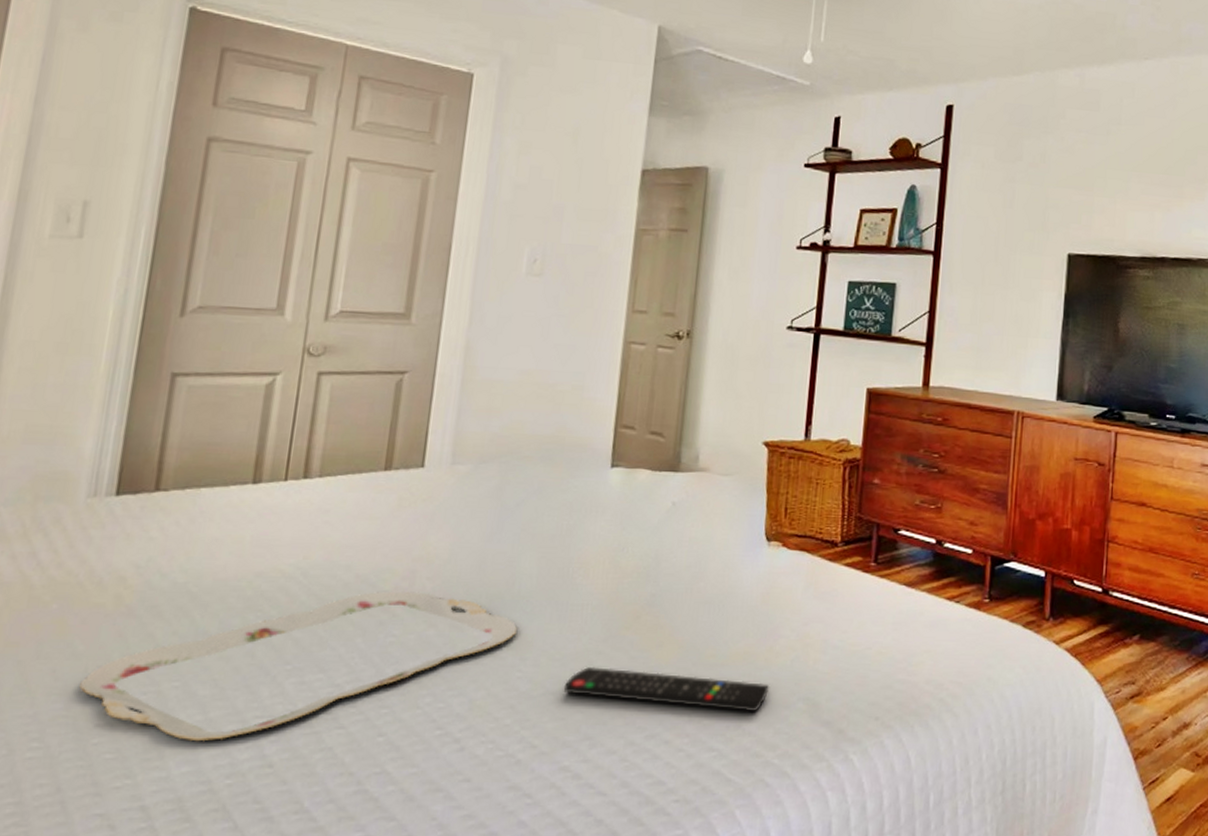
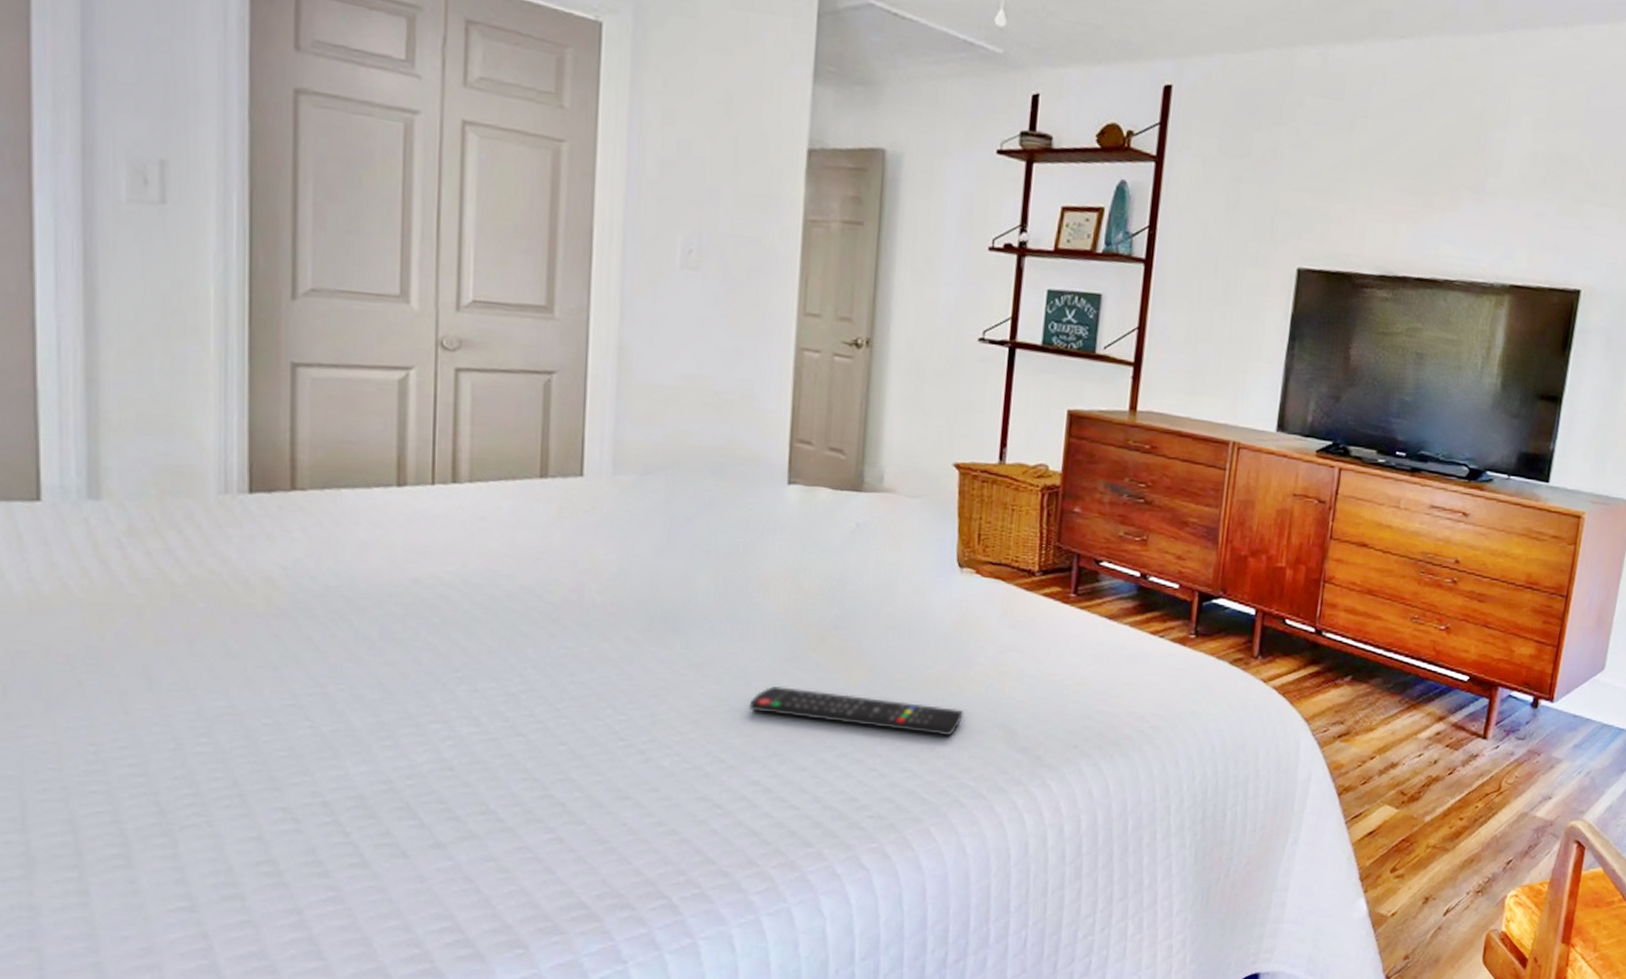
serving tray: present [79,591,518,742] -> none [241,603,697,744]

